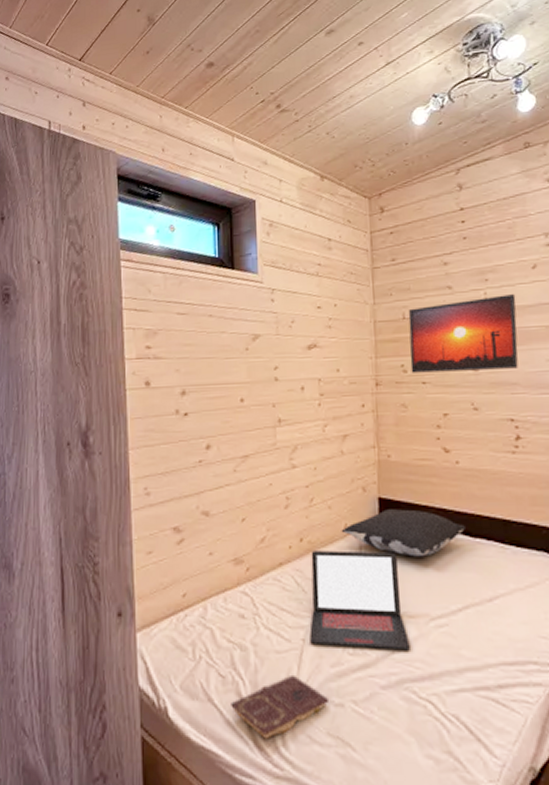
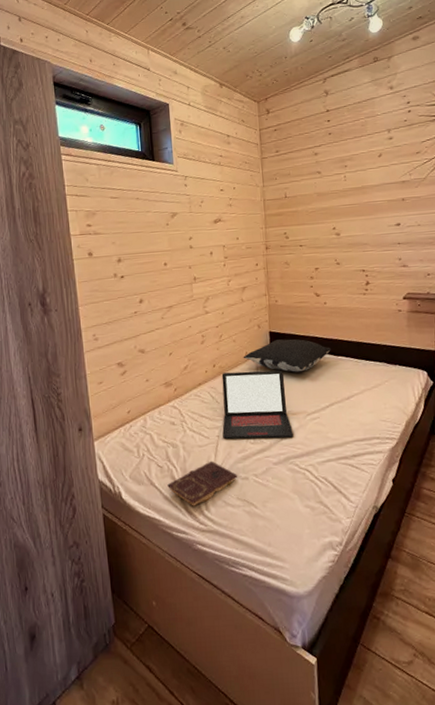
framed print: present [408,294,519,373] -> none [288,177,368,239]

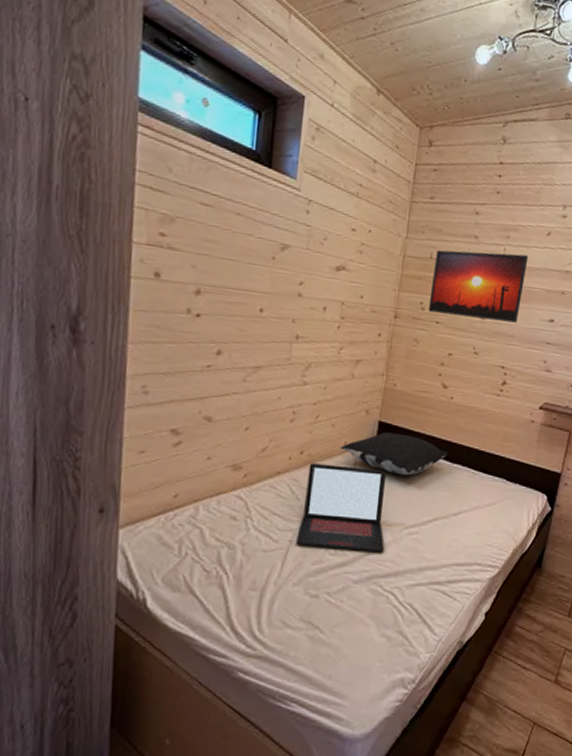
book: present [167,460,237,506] -> none [212,570,305,625]
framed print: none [288,177,368,239] -> present [428,250,529,323]

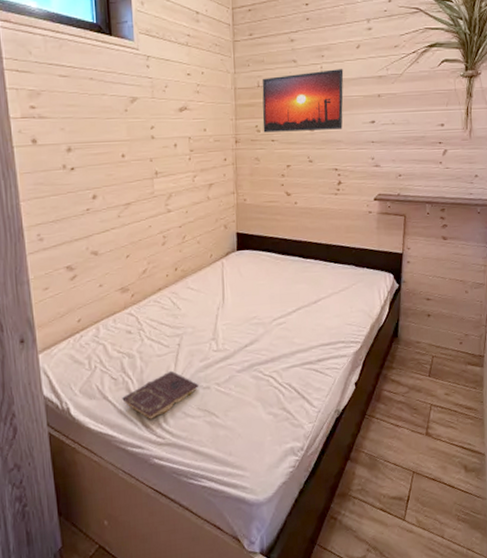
book: none [212,570,305,625] -> present [122,370,198,419]
laptop: present [296,463,387,553] -> none [183,273,258,347]
pillow: present [340,432,447,476] -> none [207,240,300,276]

